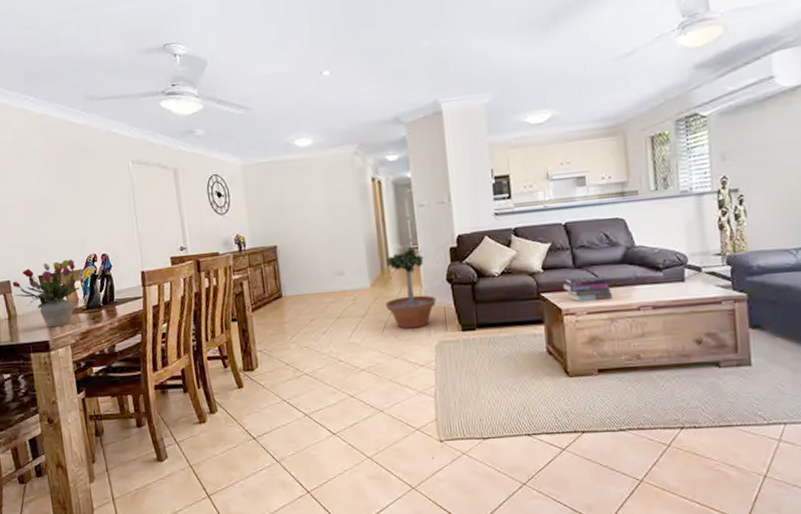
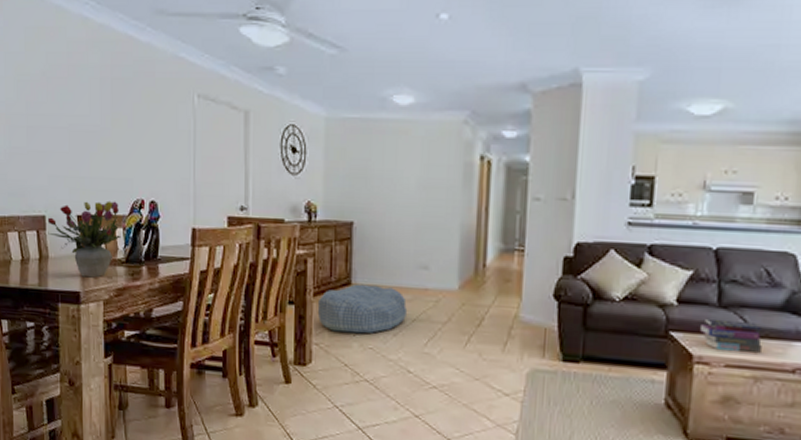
dog bed: none [256,294,332,338] -> present [317,283,408,334]
potted tree: present [385,241,437,329] -> none [473,242,537,349]

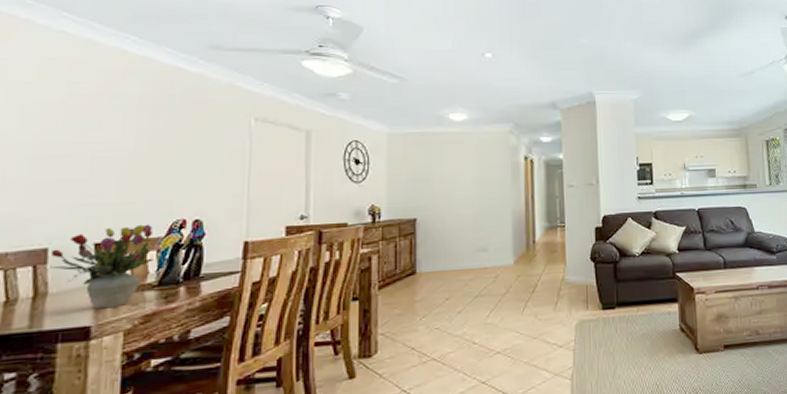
dog bed: present [317,283,408,334] -> none [382,271,470,319]
books: present [700,318,762,353] -> none [696,258,736,282]

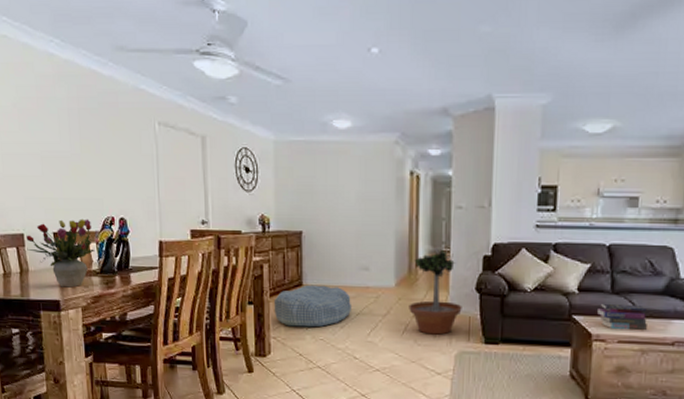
dog bed: none [382,271,470,319] -> present [273,284,352,328]
potted tree: none [528,220,579,308] -> present [409,244,462,335]
books: none [696,258,736,282] -> present [598,303,647,331]

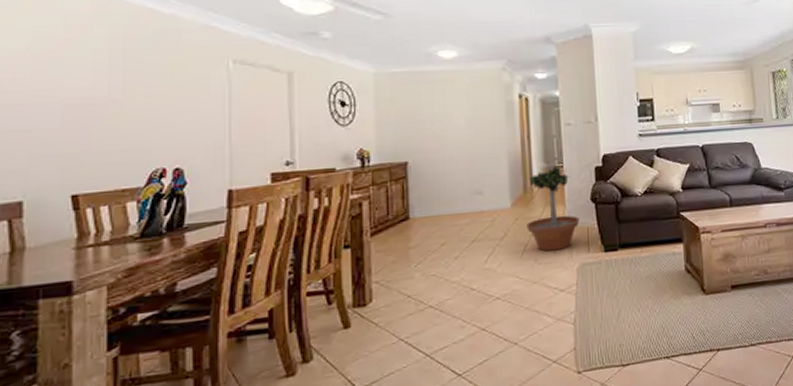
flower arrangement: present [26,219,95,288] -> none [25,174,135,264]
dog bed: present [273,284,352,328] -> none [375,215,467,267]
books: present [598,303,647,331] -> none [701,196,743,221]

